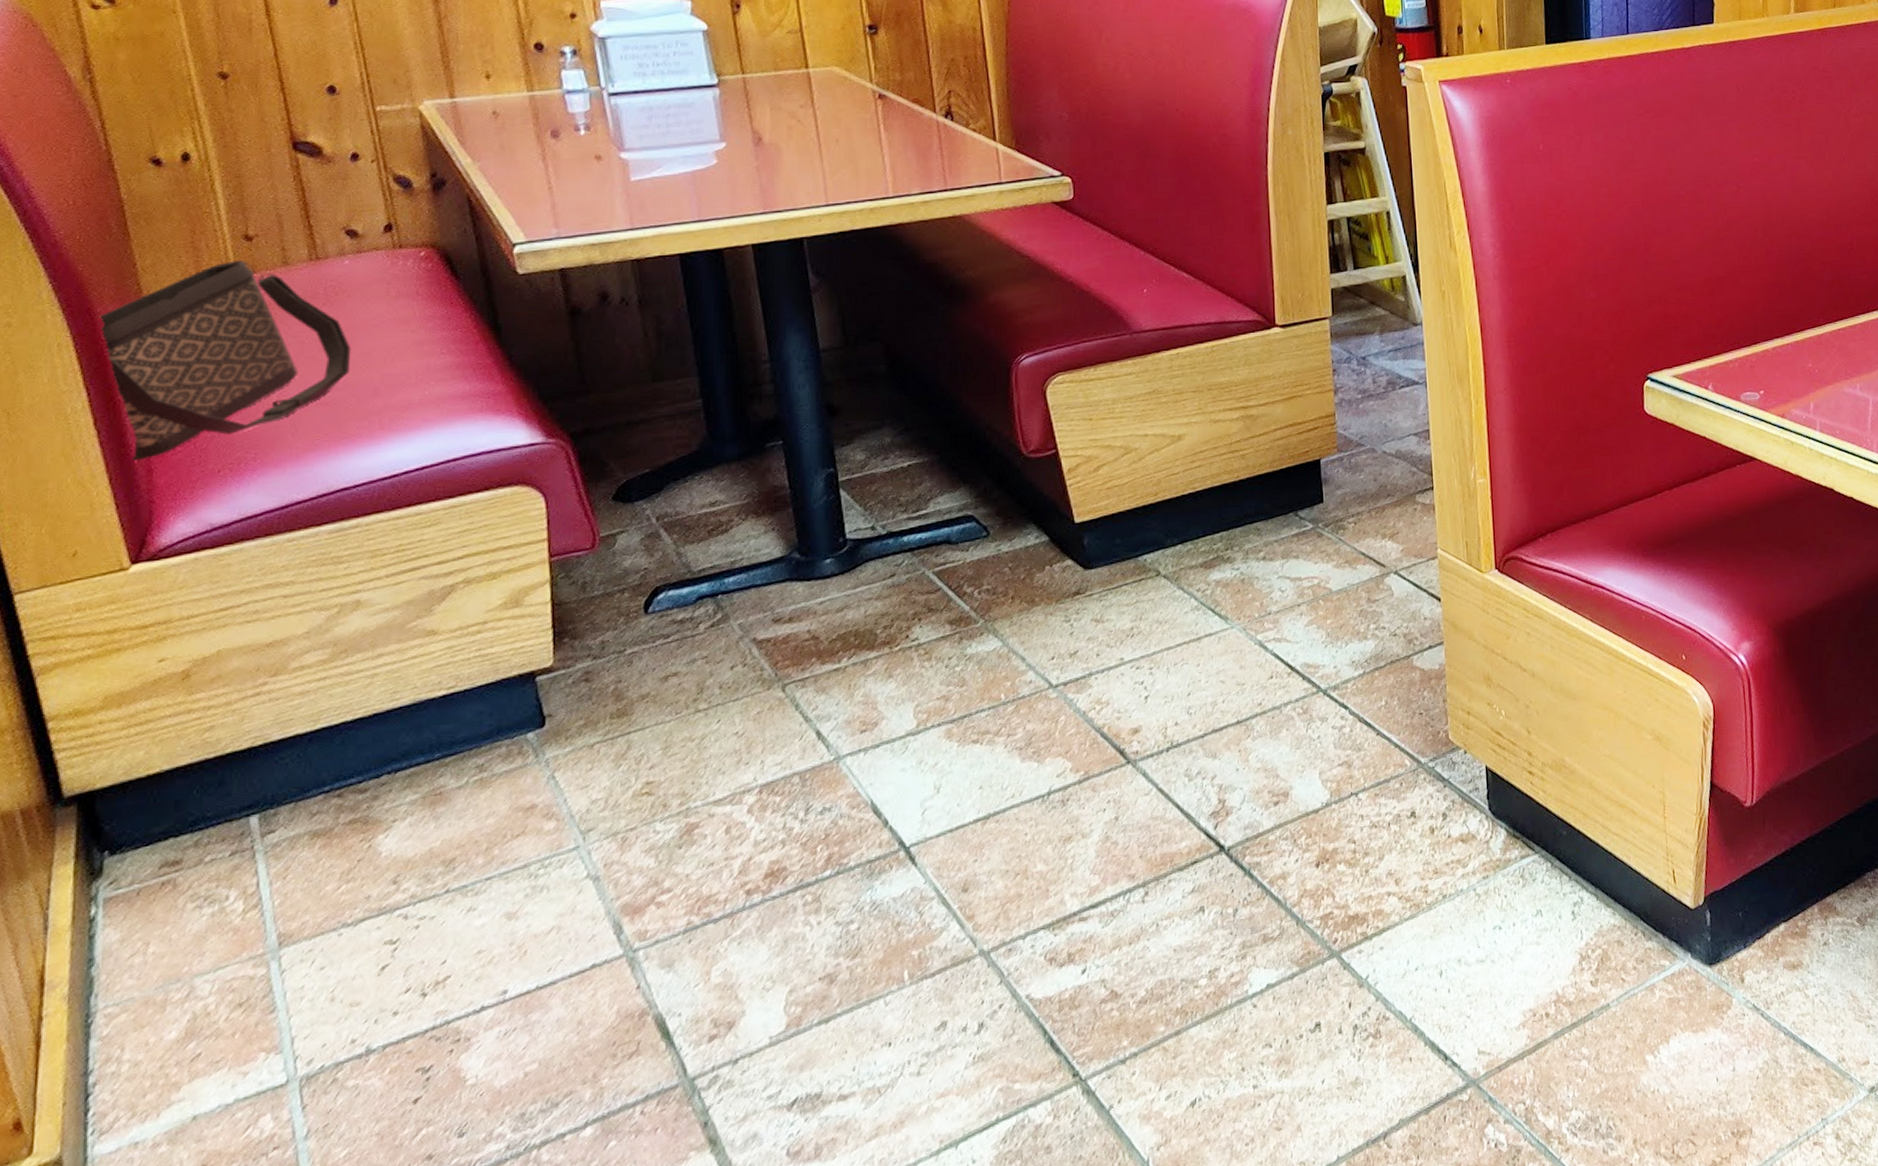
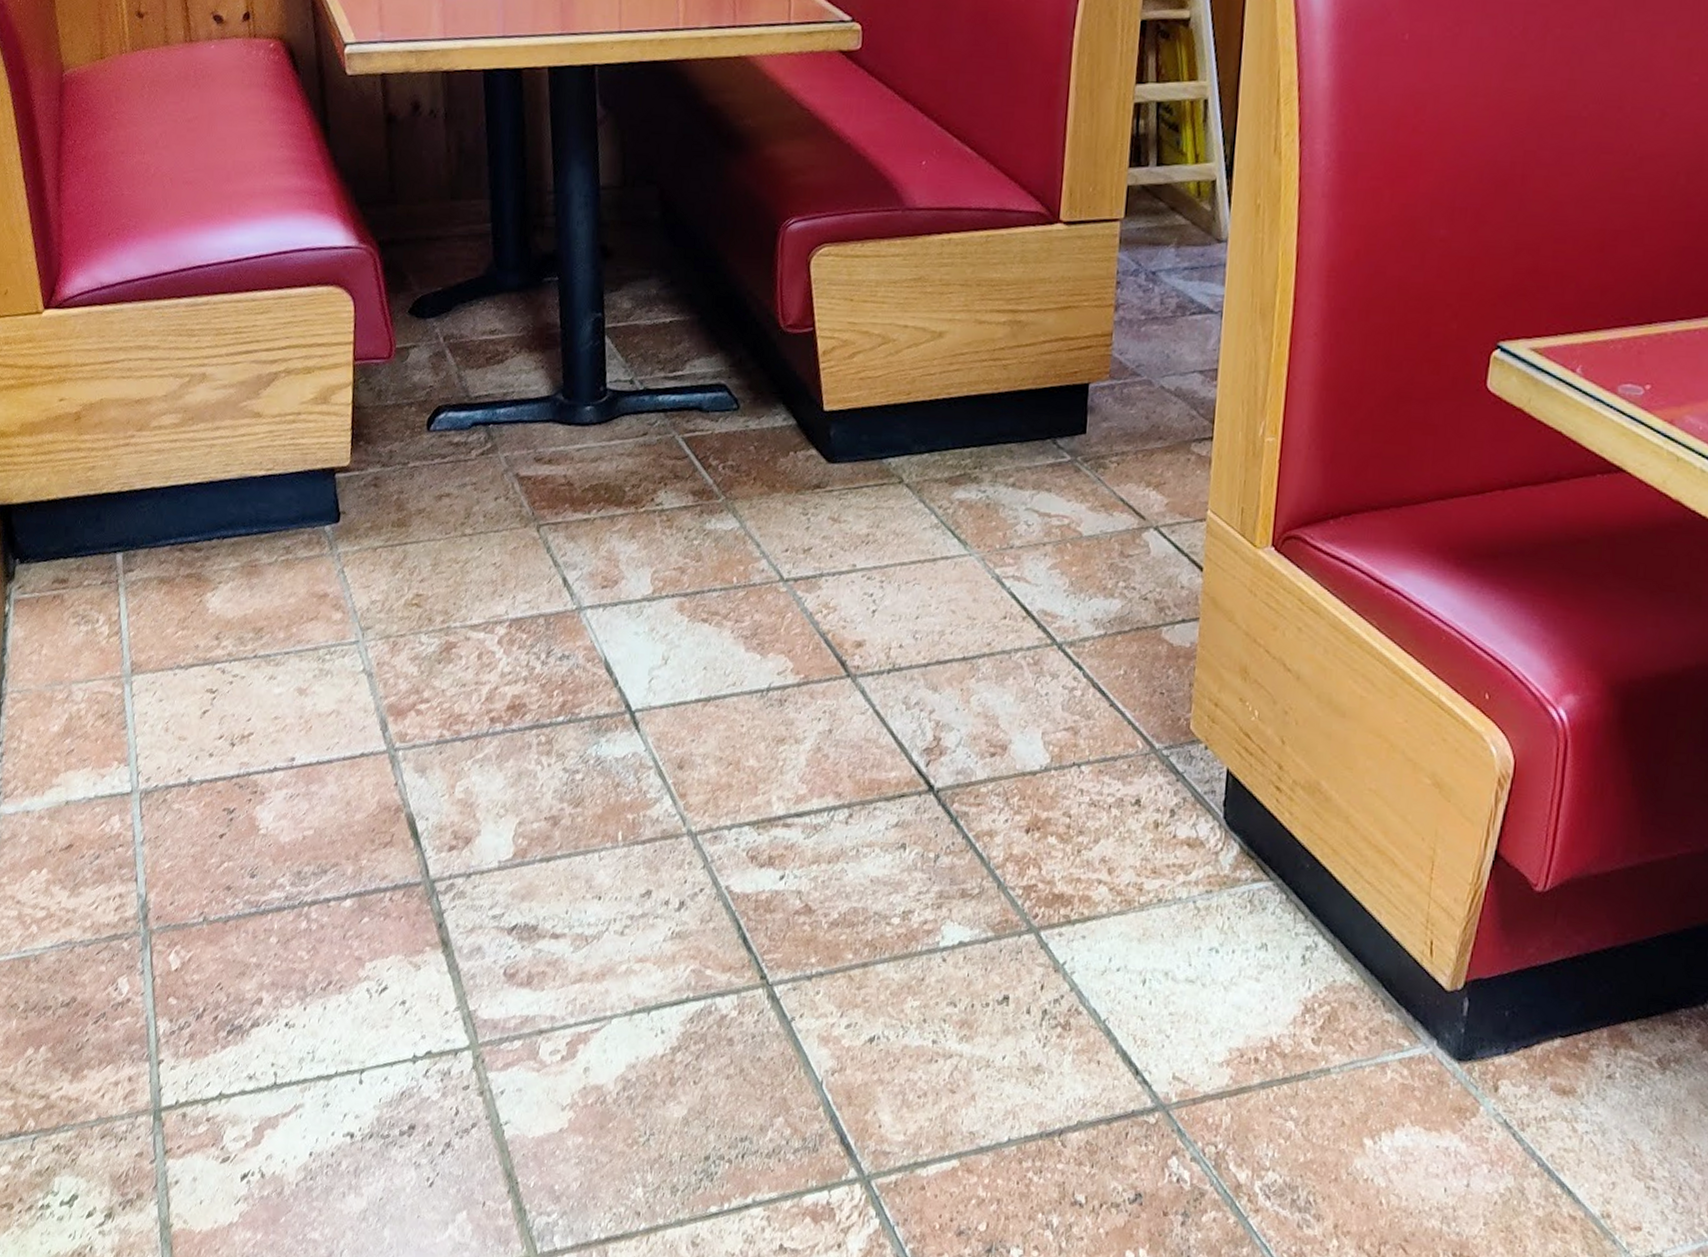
handbag: present [97,260,352,461] -> none [29,35,212,215]

